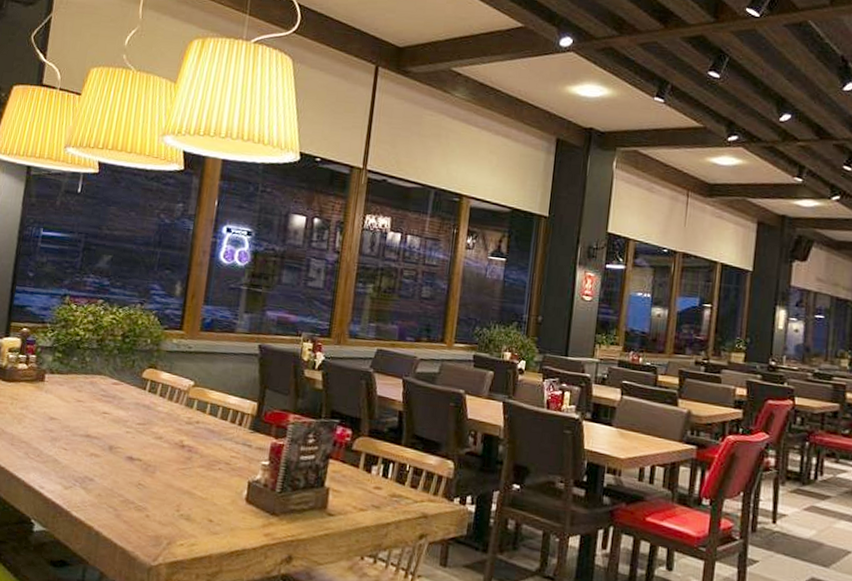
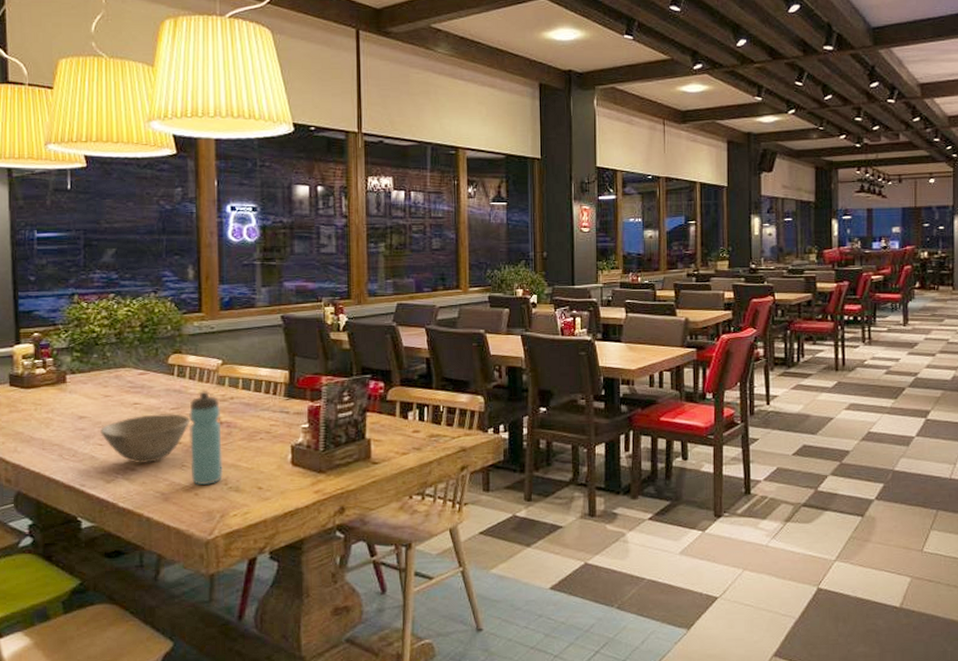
bowl: none [67,425,154,477] -> present [100,414,190,464]
water bottle: none [144,410,186,509] -> present [188,391,223,486]

